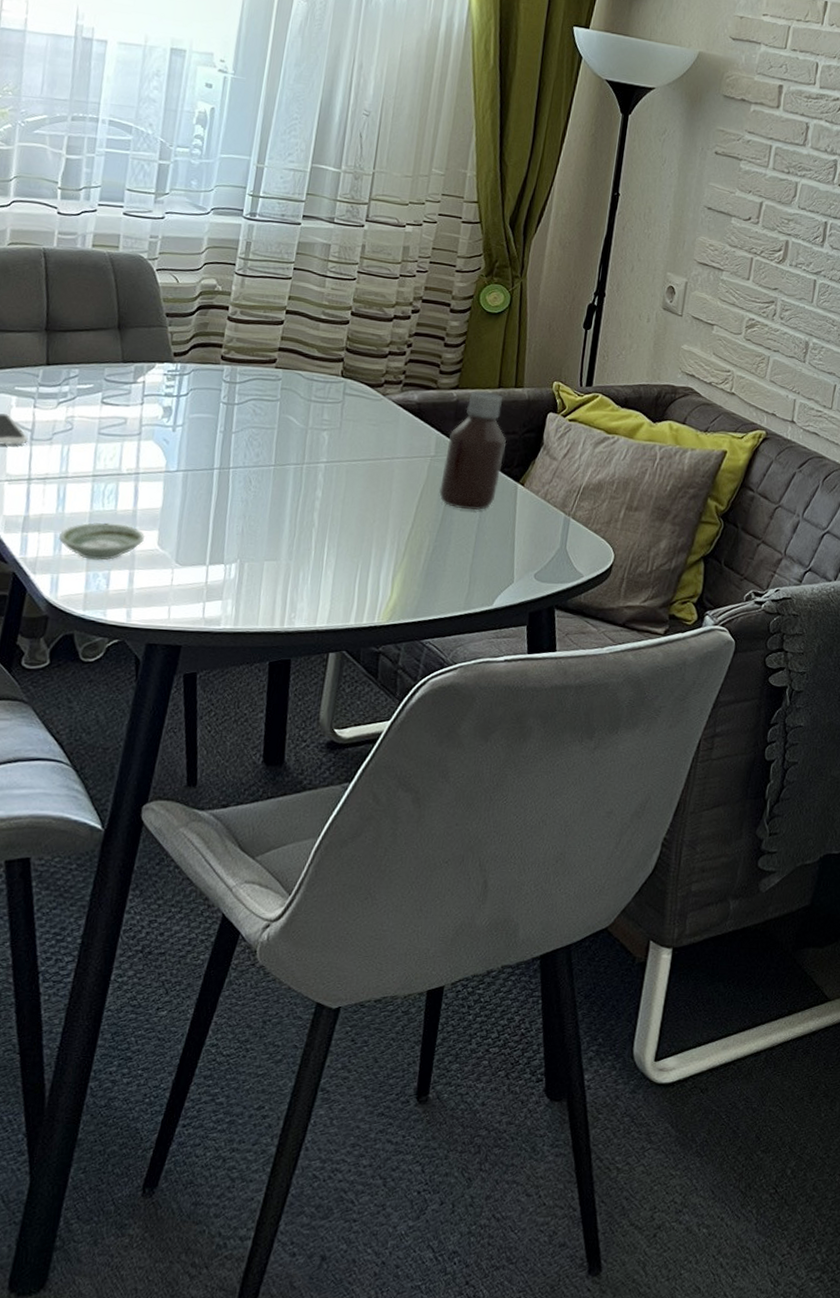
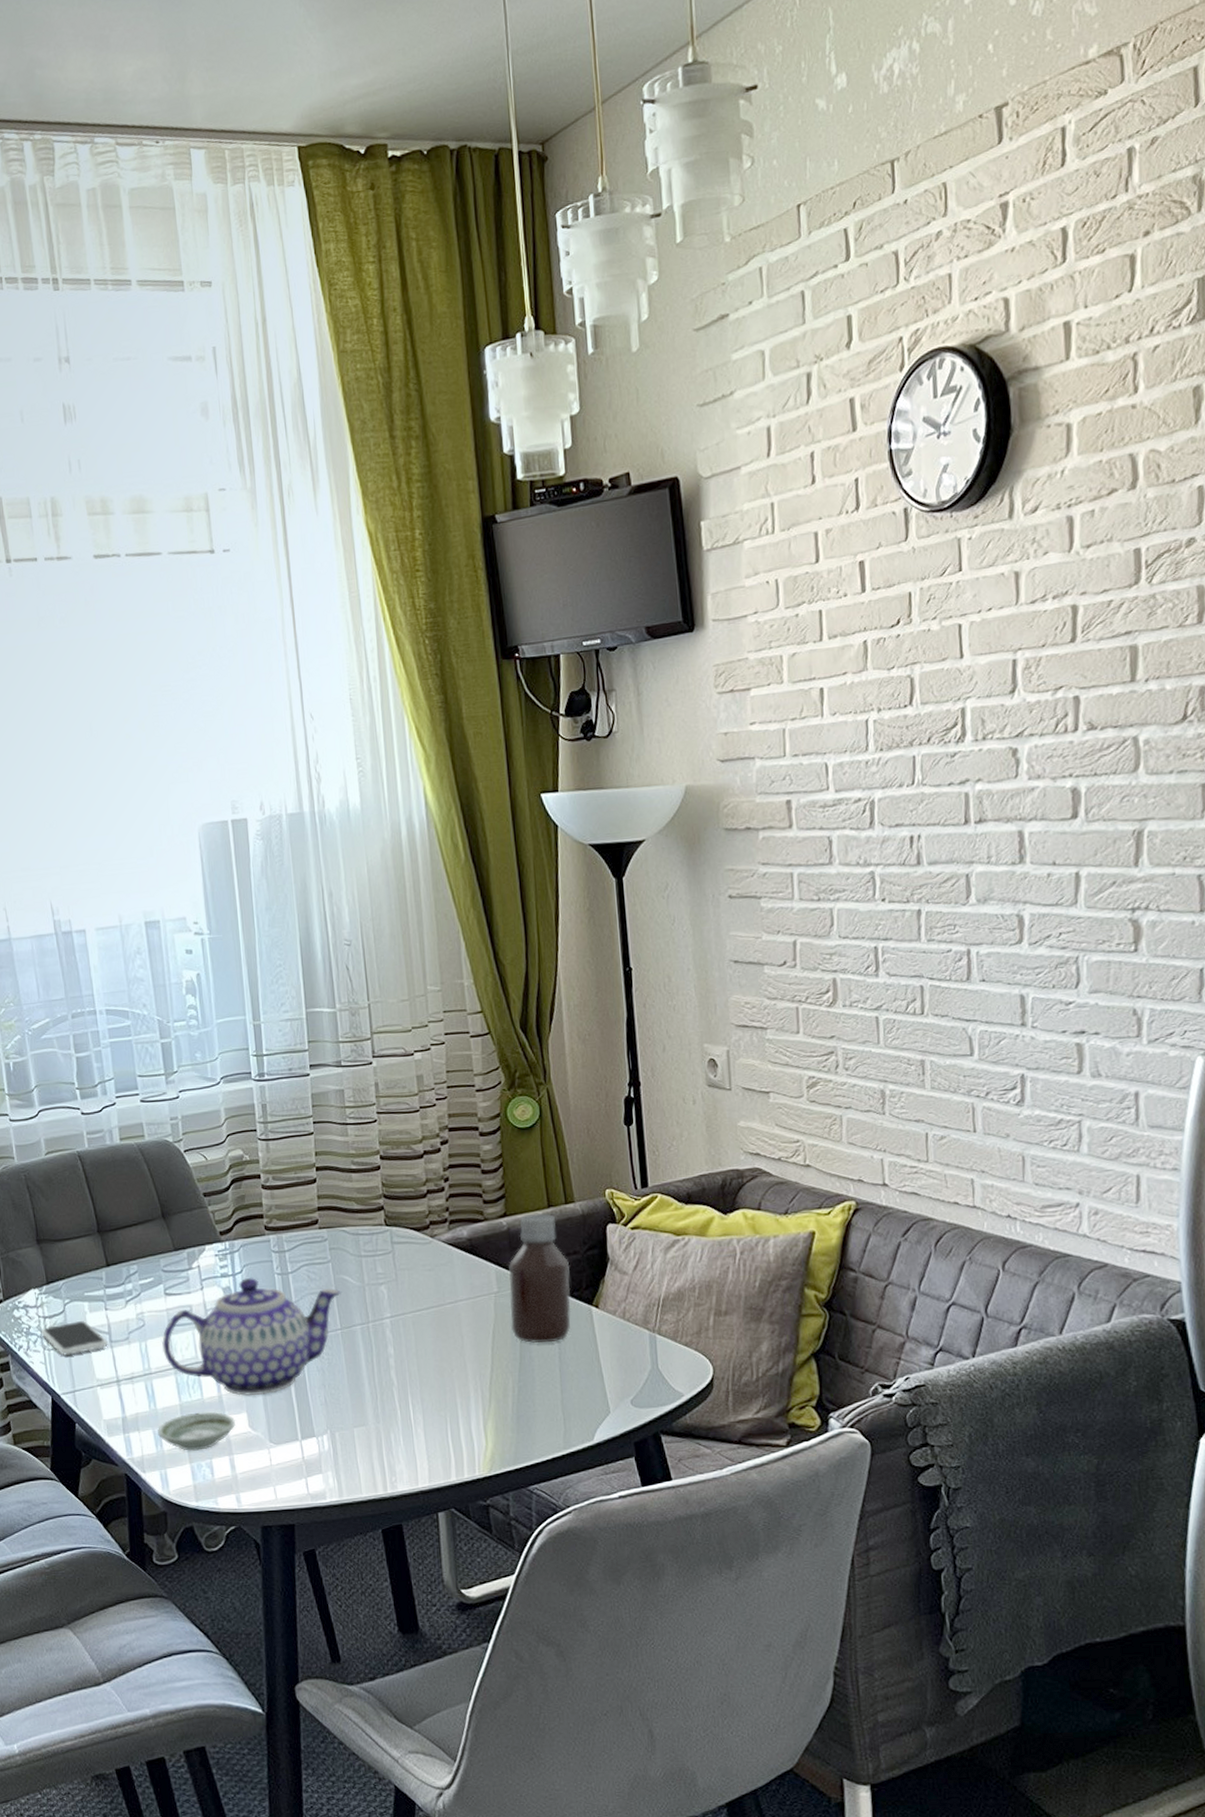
teapot: none [85,401,283,516] -> present [162,1277,341,1396]

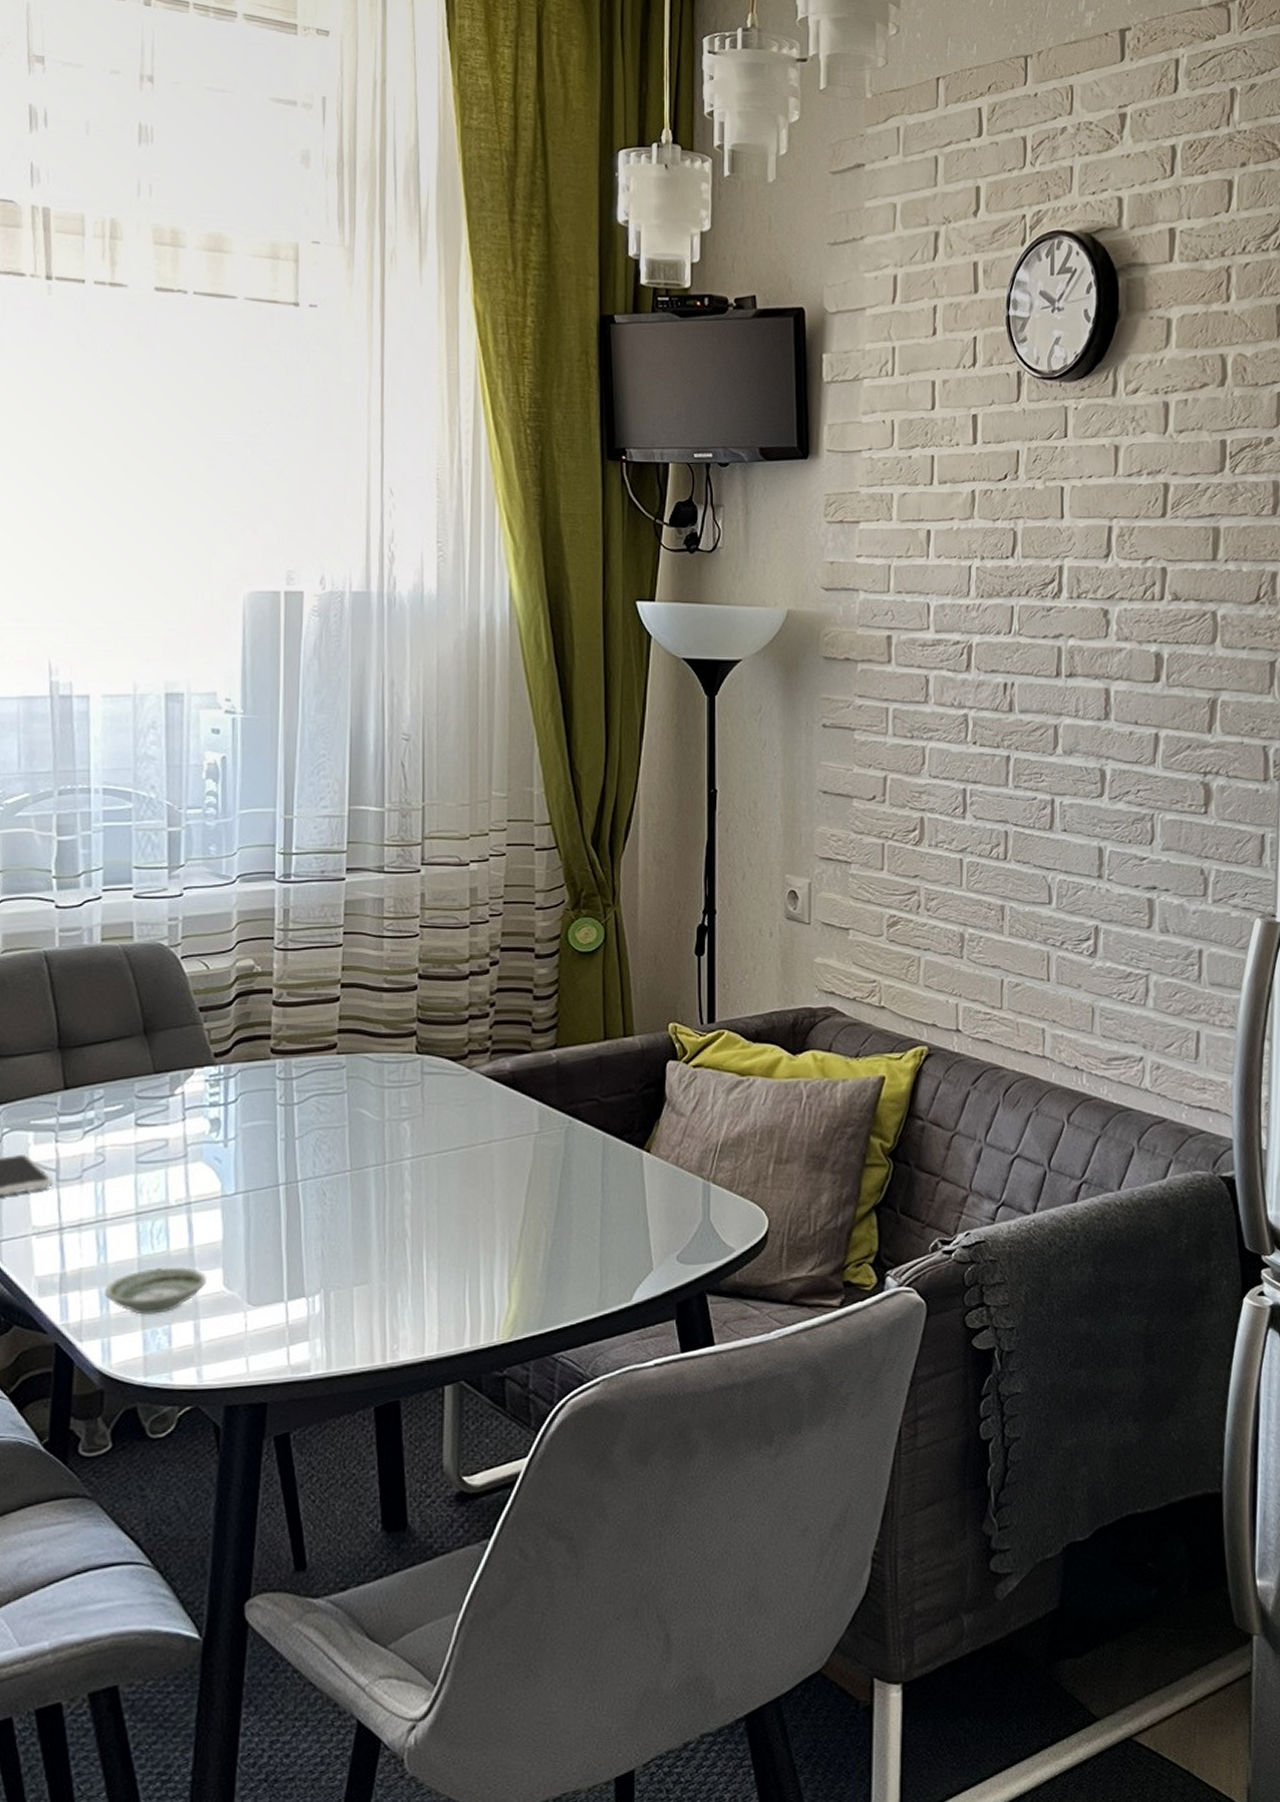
teapot: present [162,1277,341,1396] -> none [124,1107,355,1249]
bottle: present [509,1213,571,1343] -> none [551,1046,623,1191]

